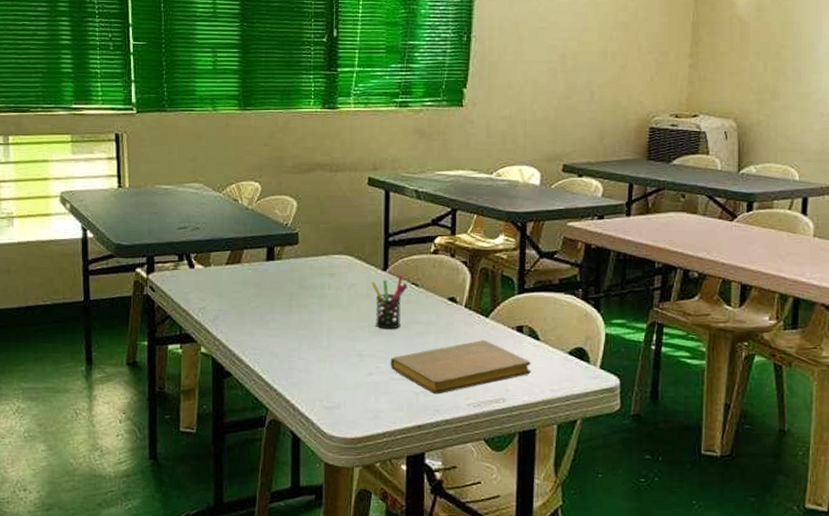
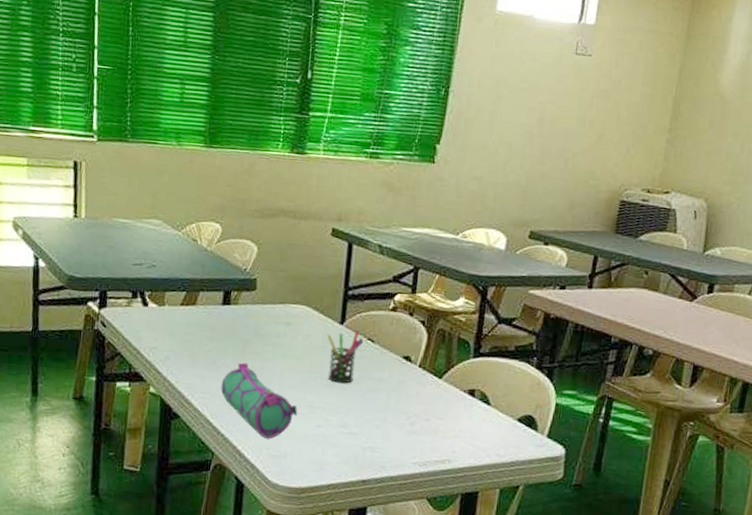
pencil case: none [270,316,348,391] -> present [220,362,298,439]
notebook: present [390,340,532,395] -> none [339,401,480,451]

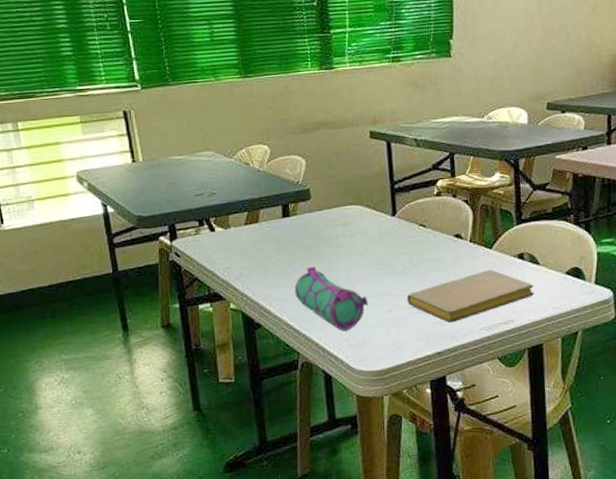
pen holder: present [326,330,364,384] -> none [382,219,417,270]
notebook: none [339,401,480,451] -> present [406,270,535,323]

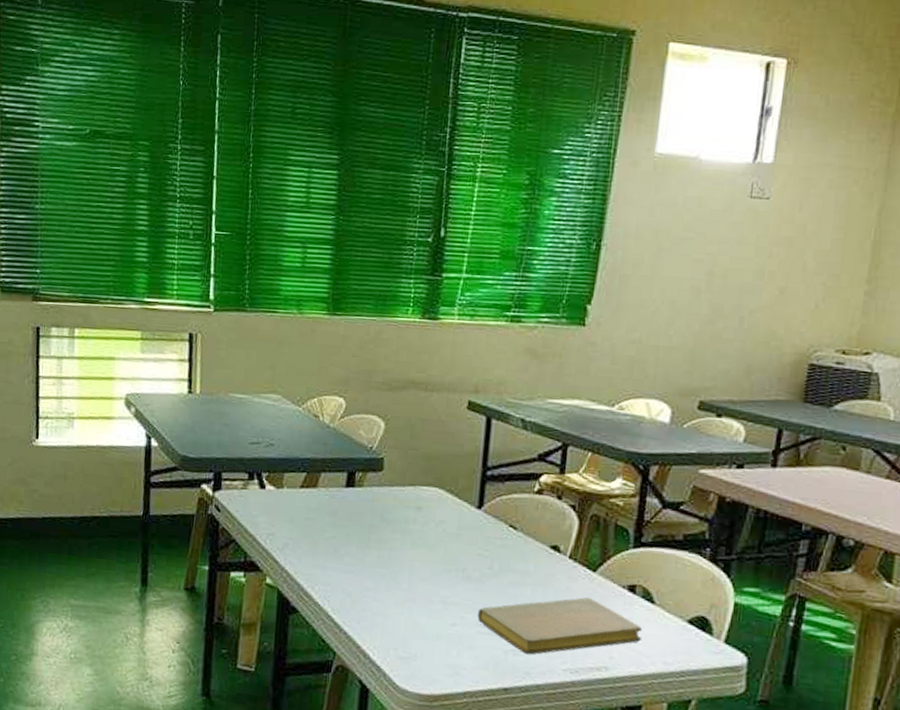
pencil case: present [294,266,369,332] -> none [343,551,430,639]

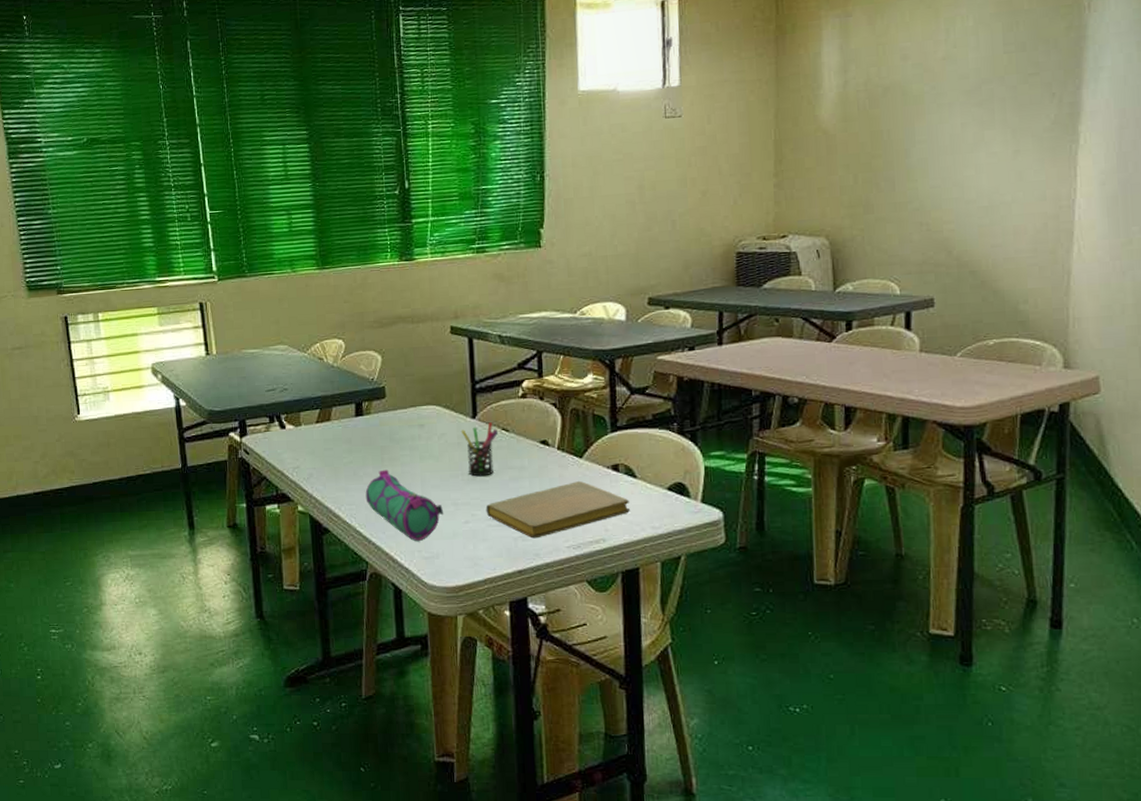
pencil case: none [343,551,430,639] -> present [365,469,444,542]
pen holder: none [462,516,505,577] -> present [460,422,499,477]

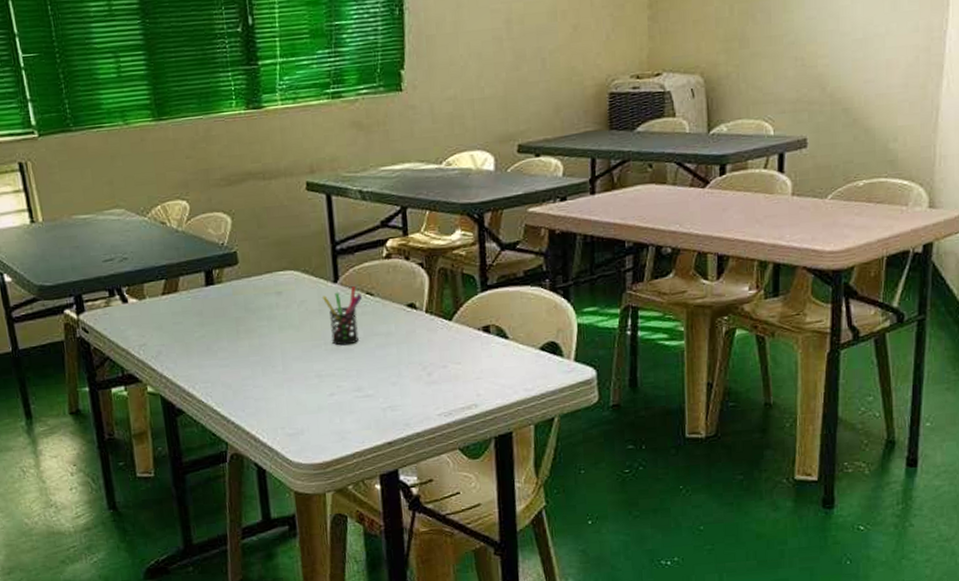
pencil case: present [365,469,444,542] -> none [220,342,308,418]
notebook: present [485,481,631,539] -> none [351,345,503,408]

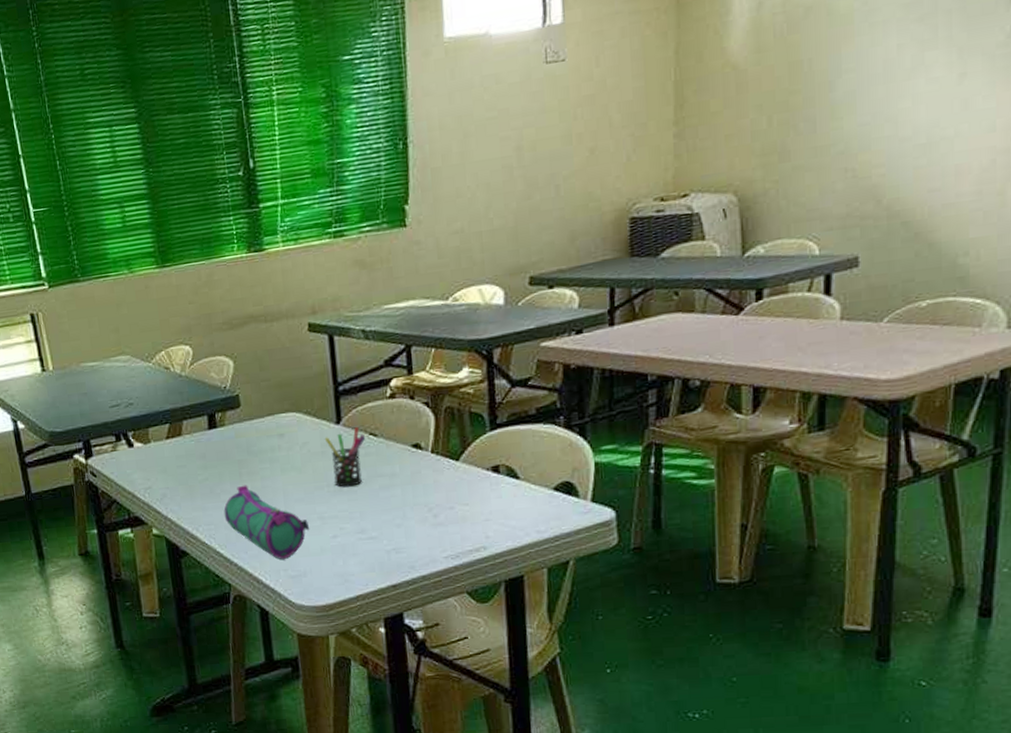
pencil case: none [220,342,308,418] -> present [223,485,310,560]

